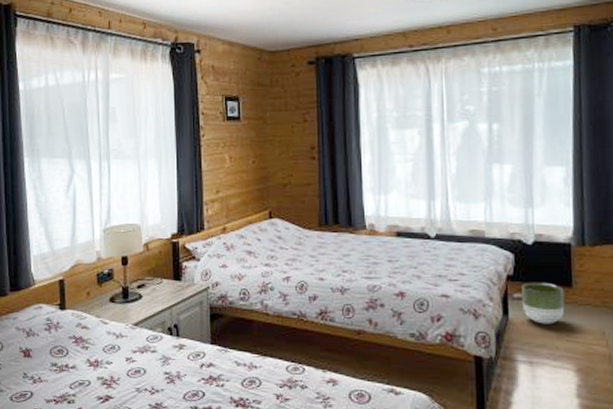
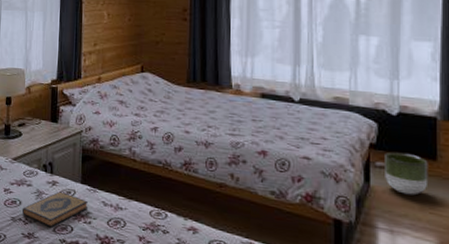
hardback book: none [148,355,220,395] -> present [22,191,89,228]

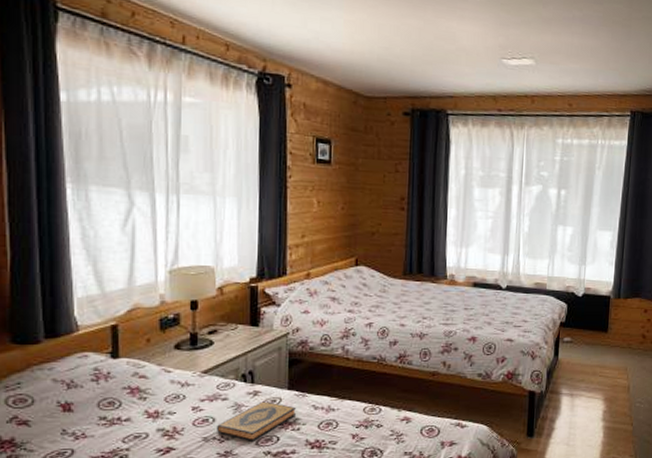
planter: present [385,152,429,195] -> none [570,328,602,363]

